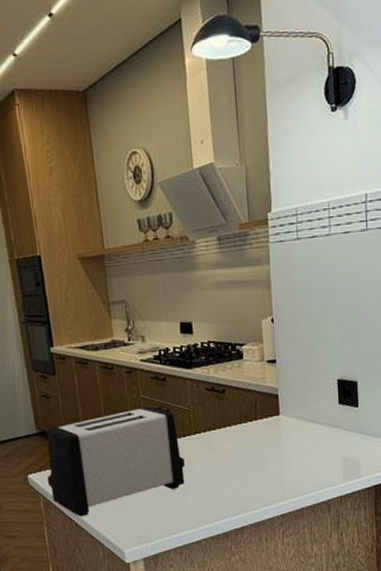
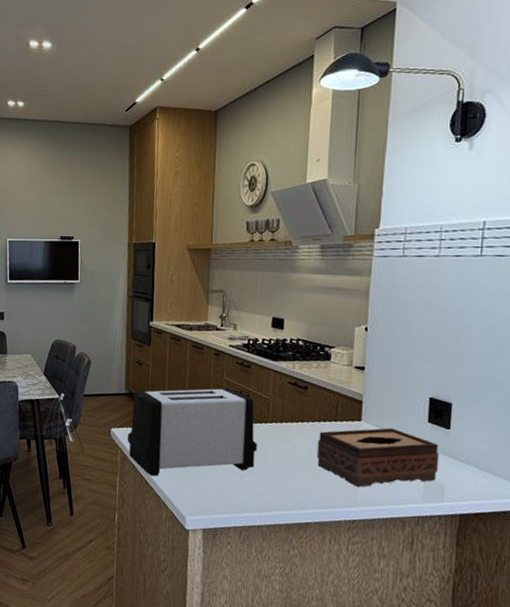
tissue box: none [242,416,353,481] -> present [316,428,440,487]

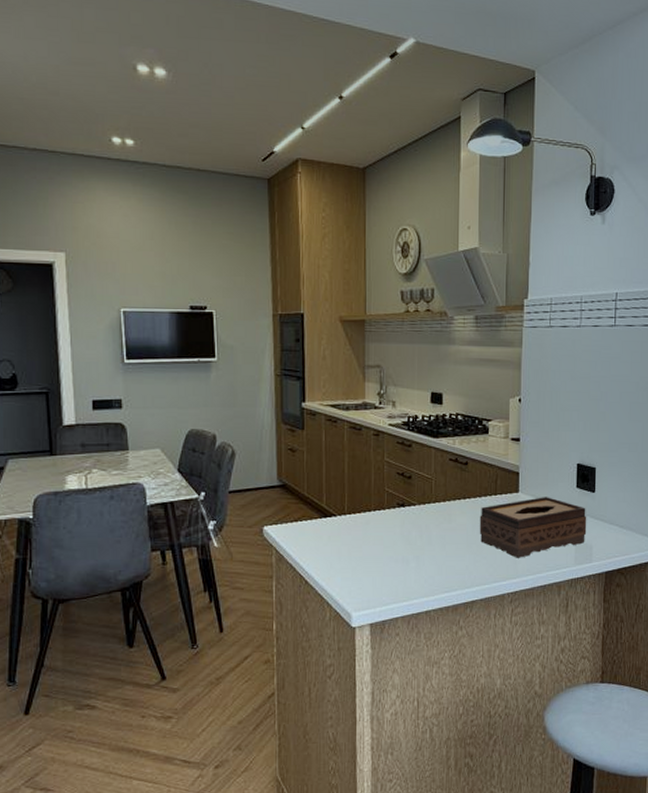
toaster: present [127,387,257,477] -> none [282,470,421,575]

